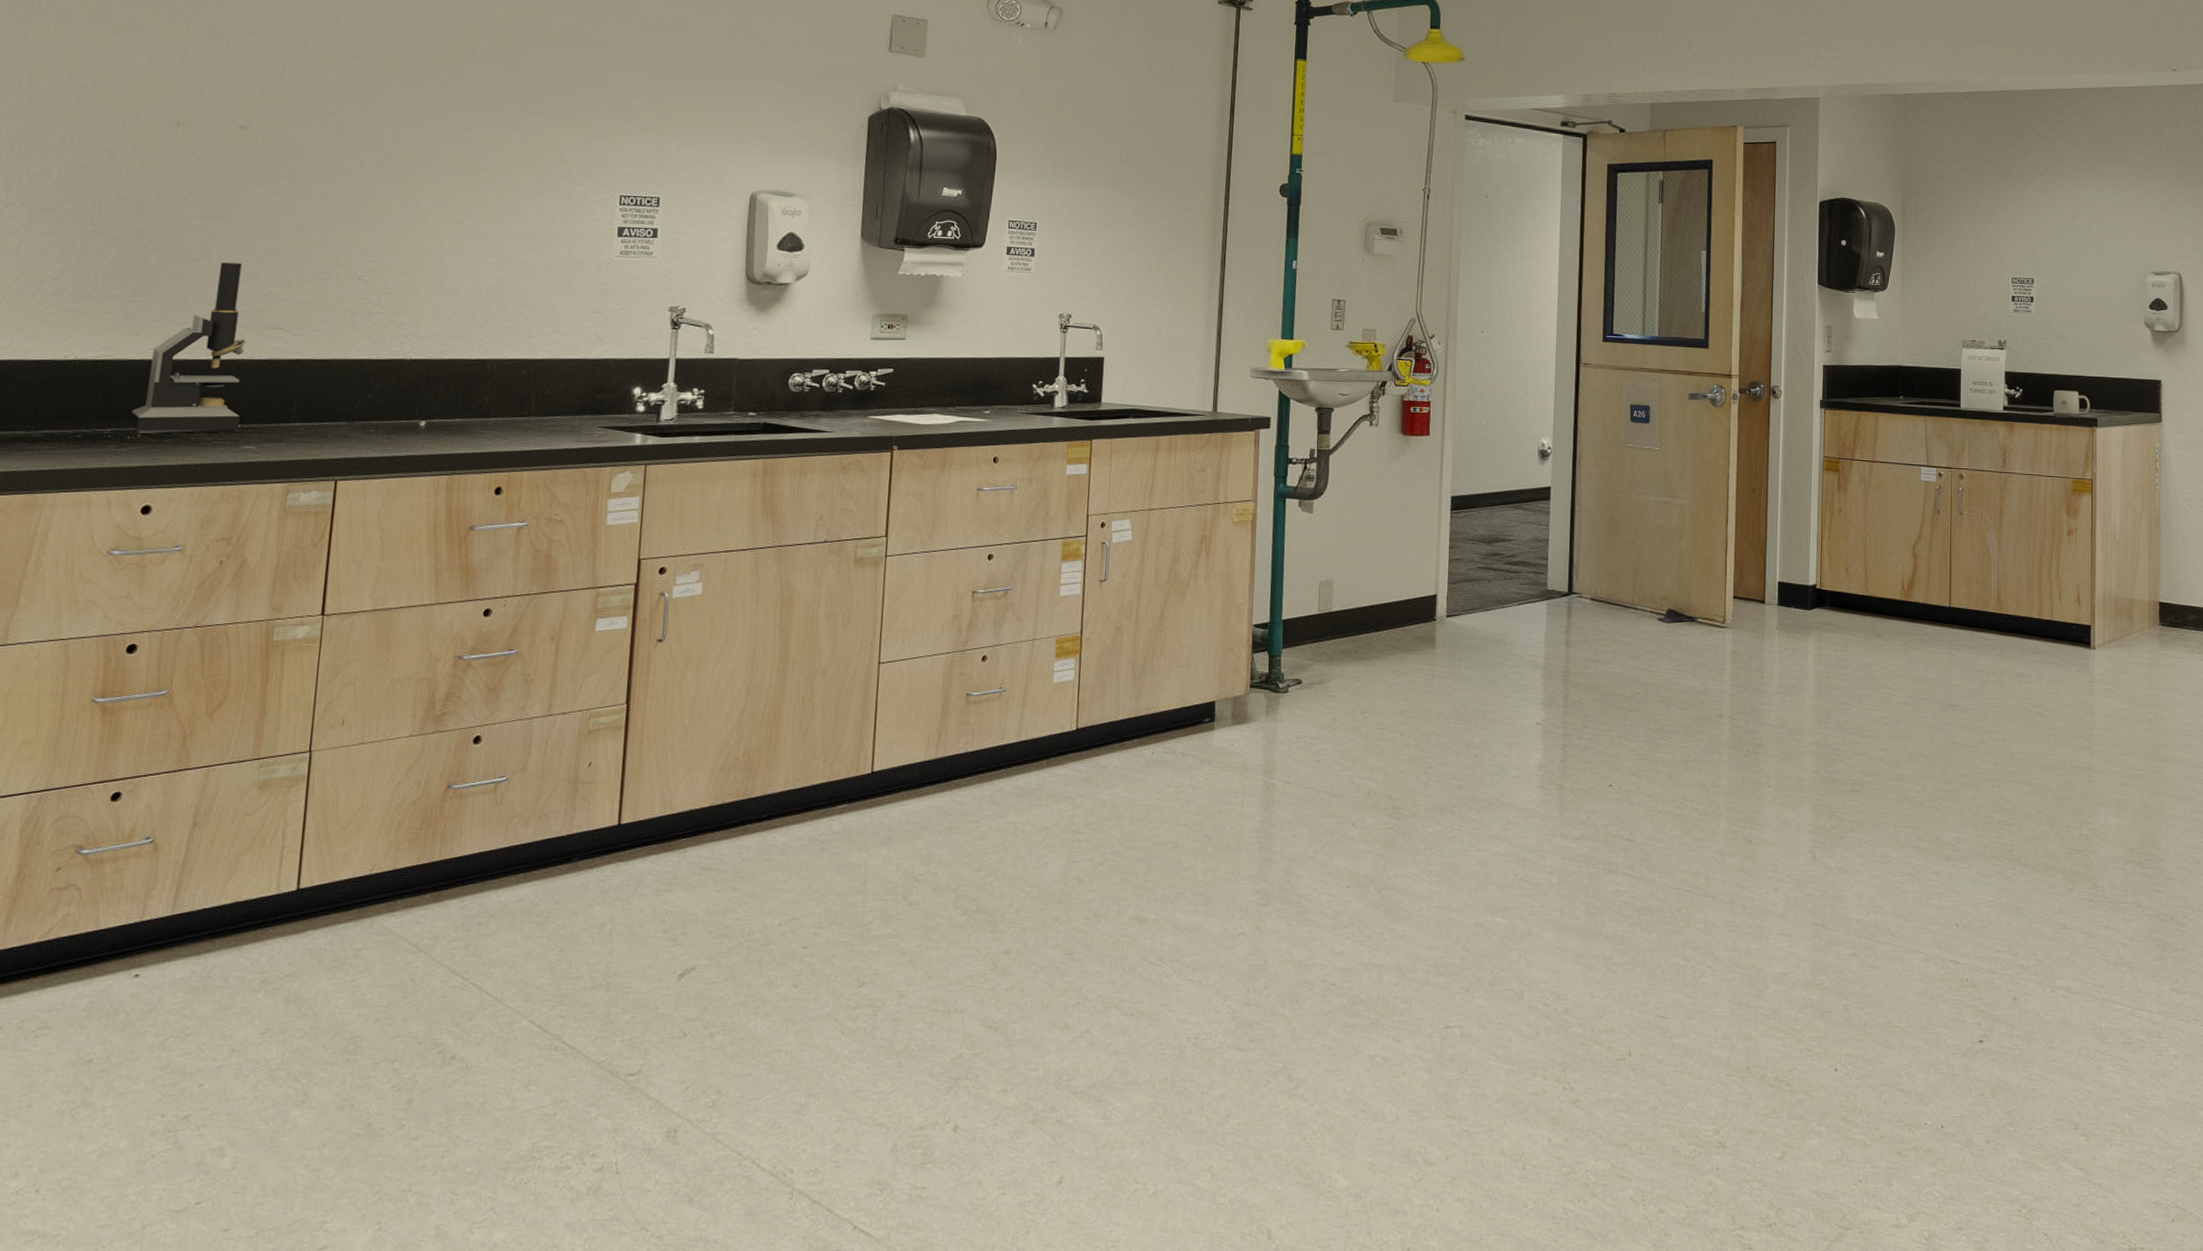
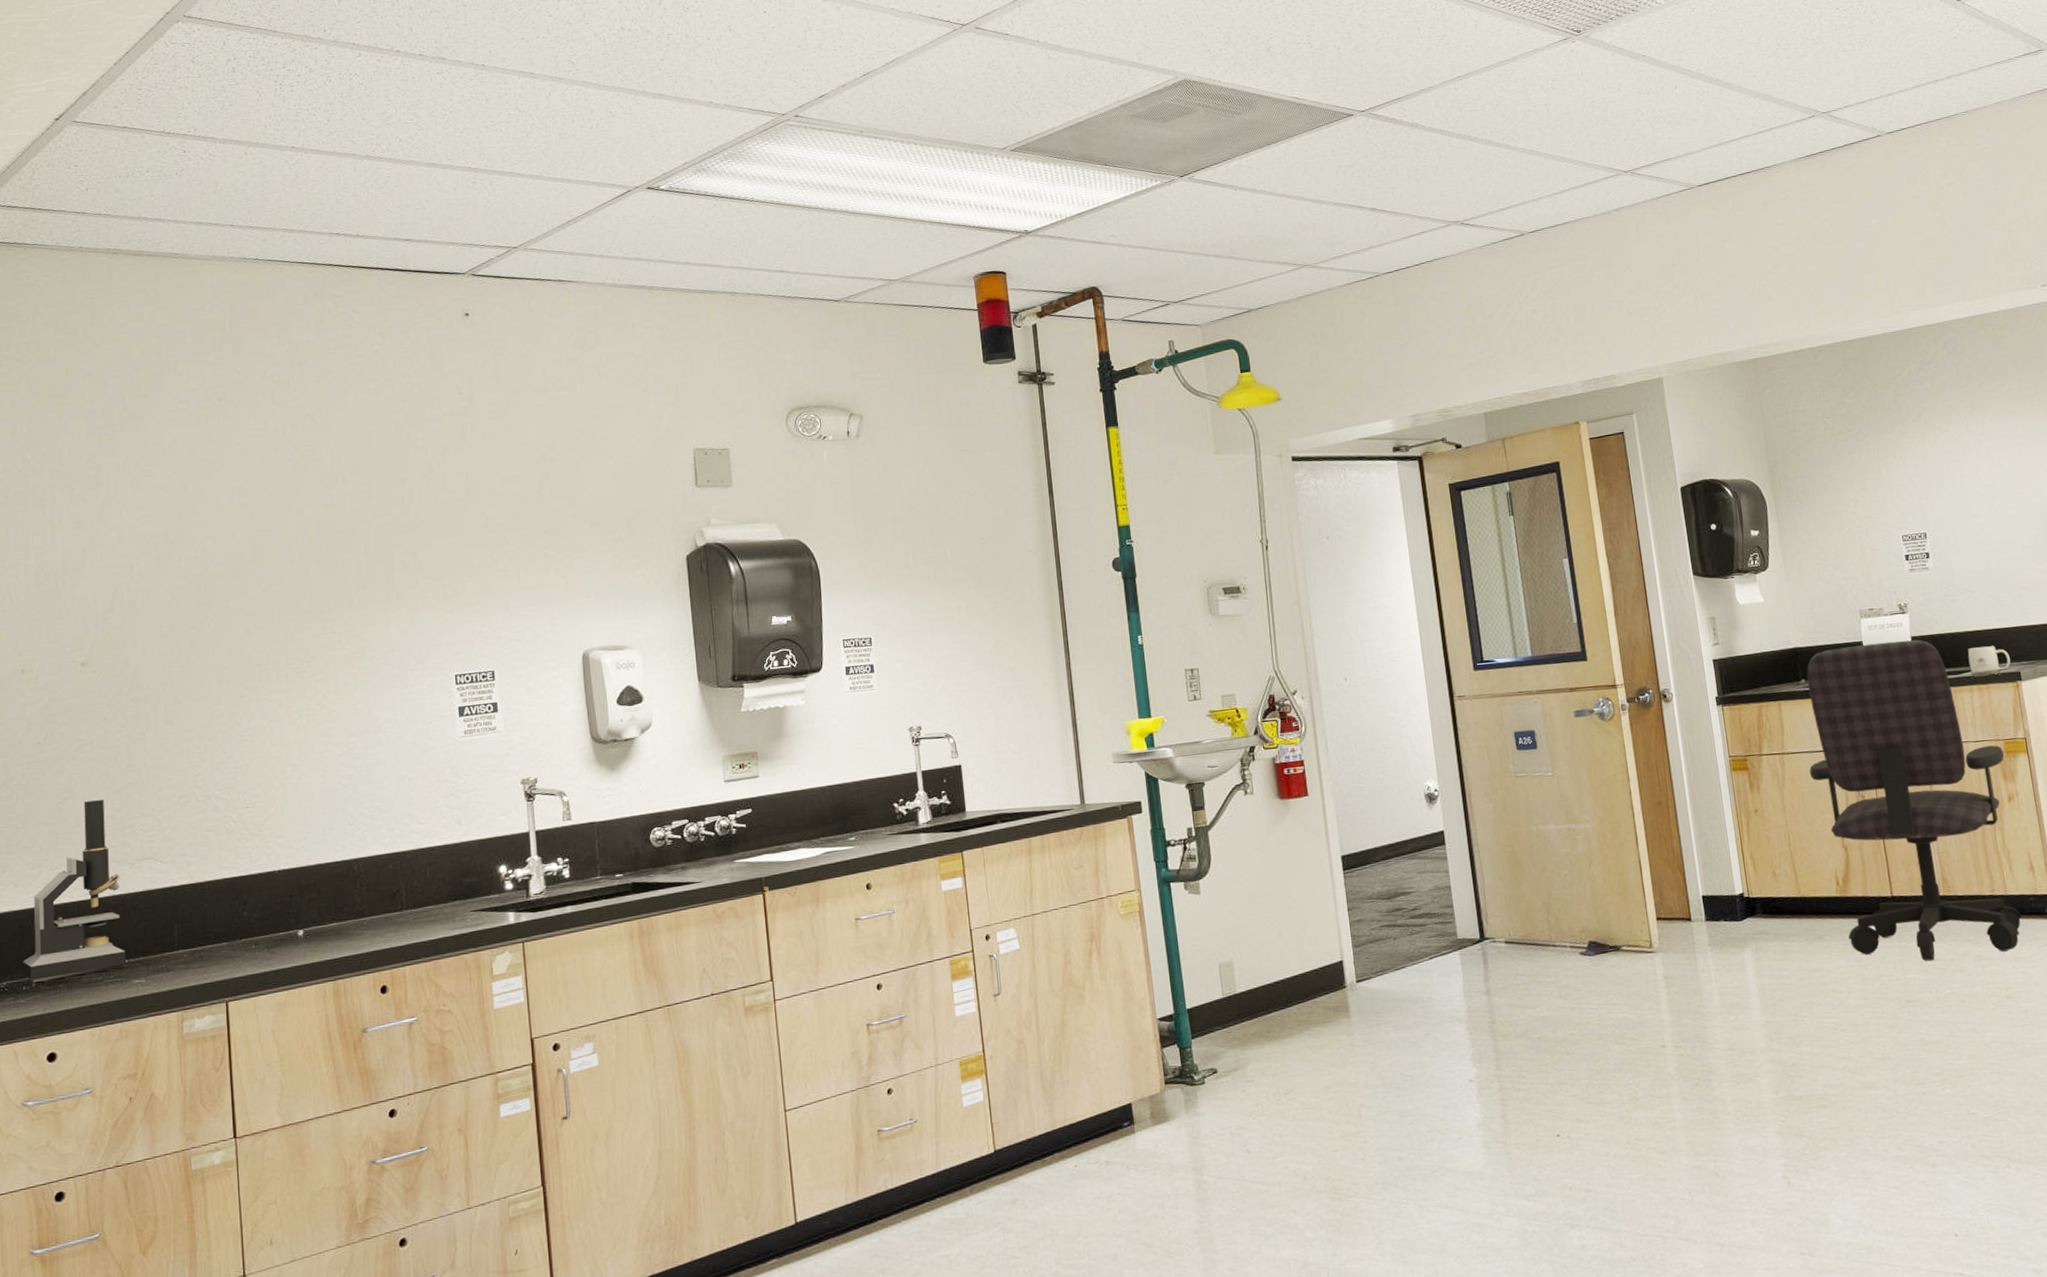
office chair: none [1893,371,2071,672] -> present [1806,639,2022,961]

